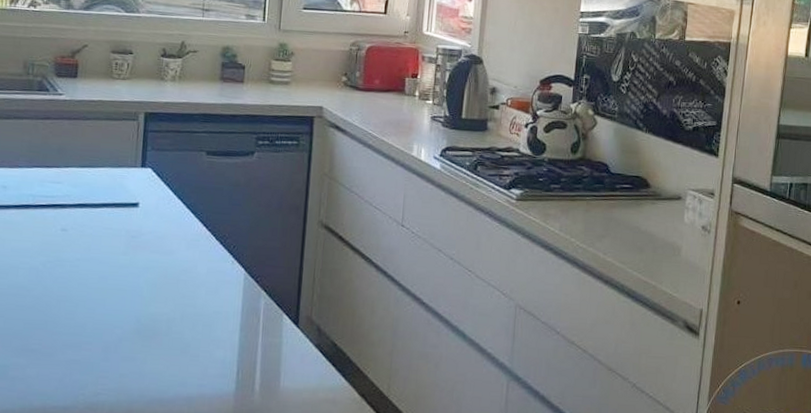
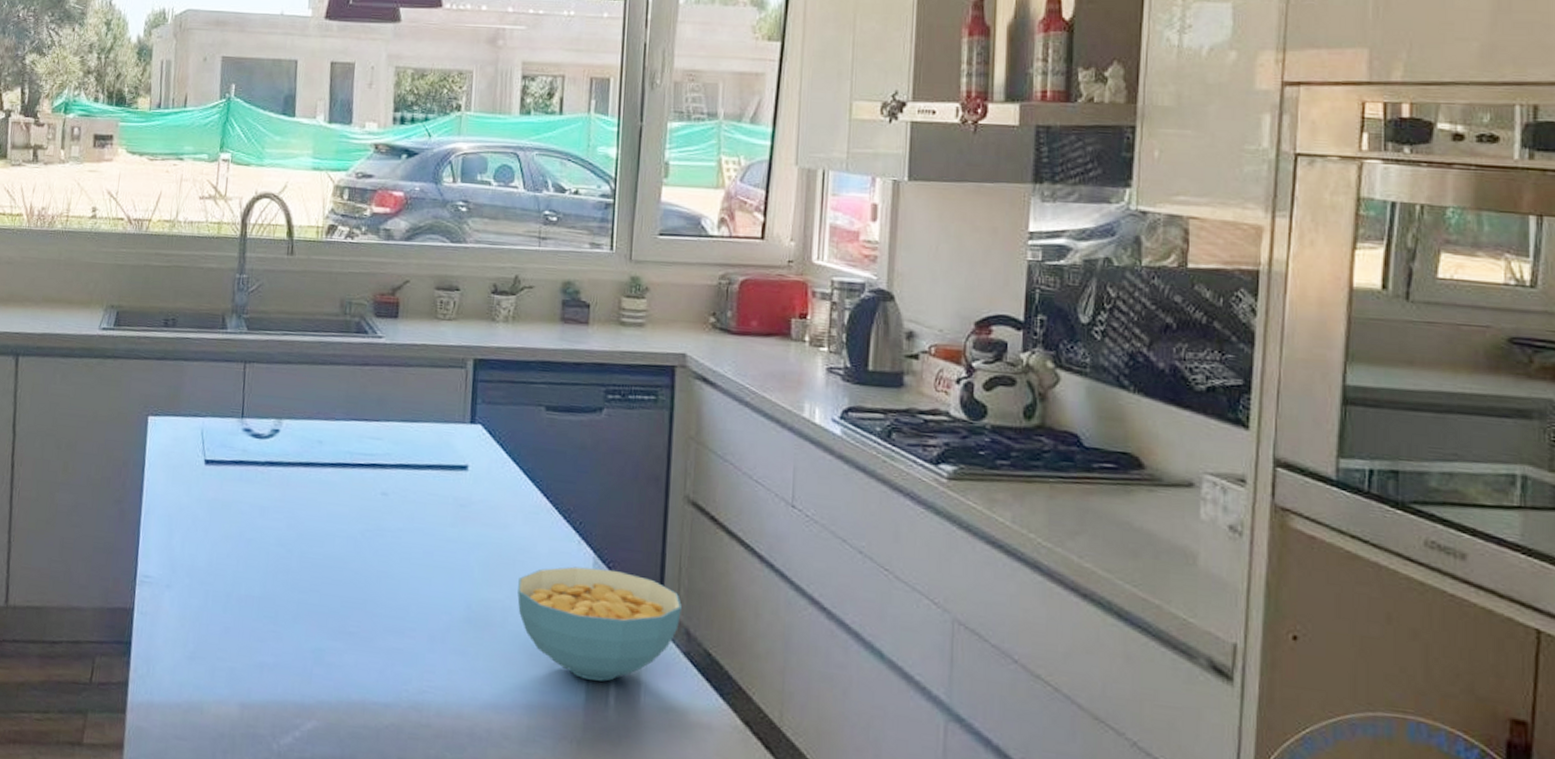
cereal bowl: none [180,282,315,373] -> present [517,566,682,682]

